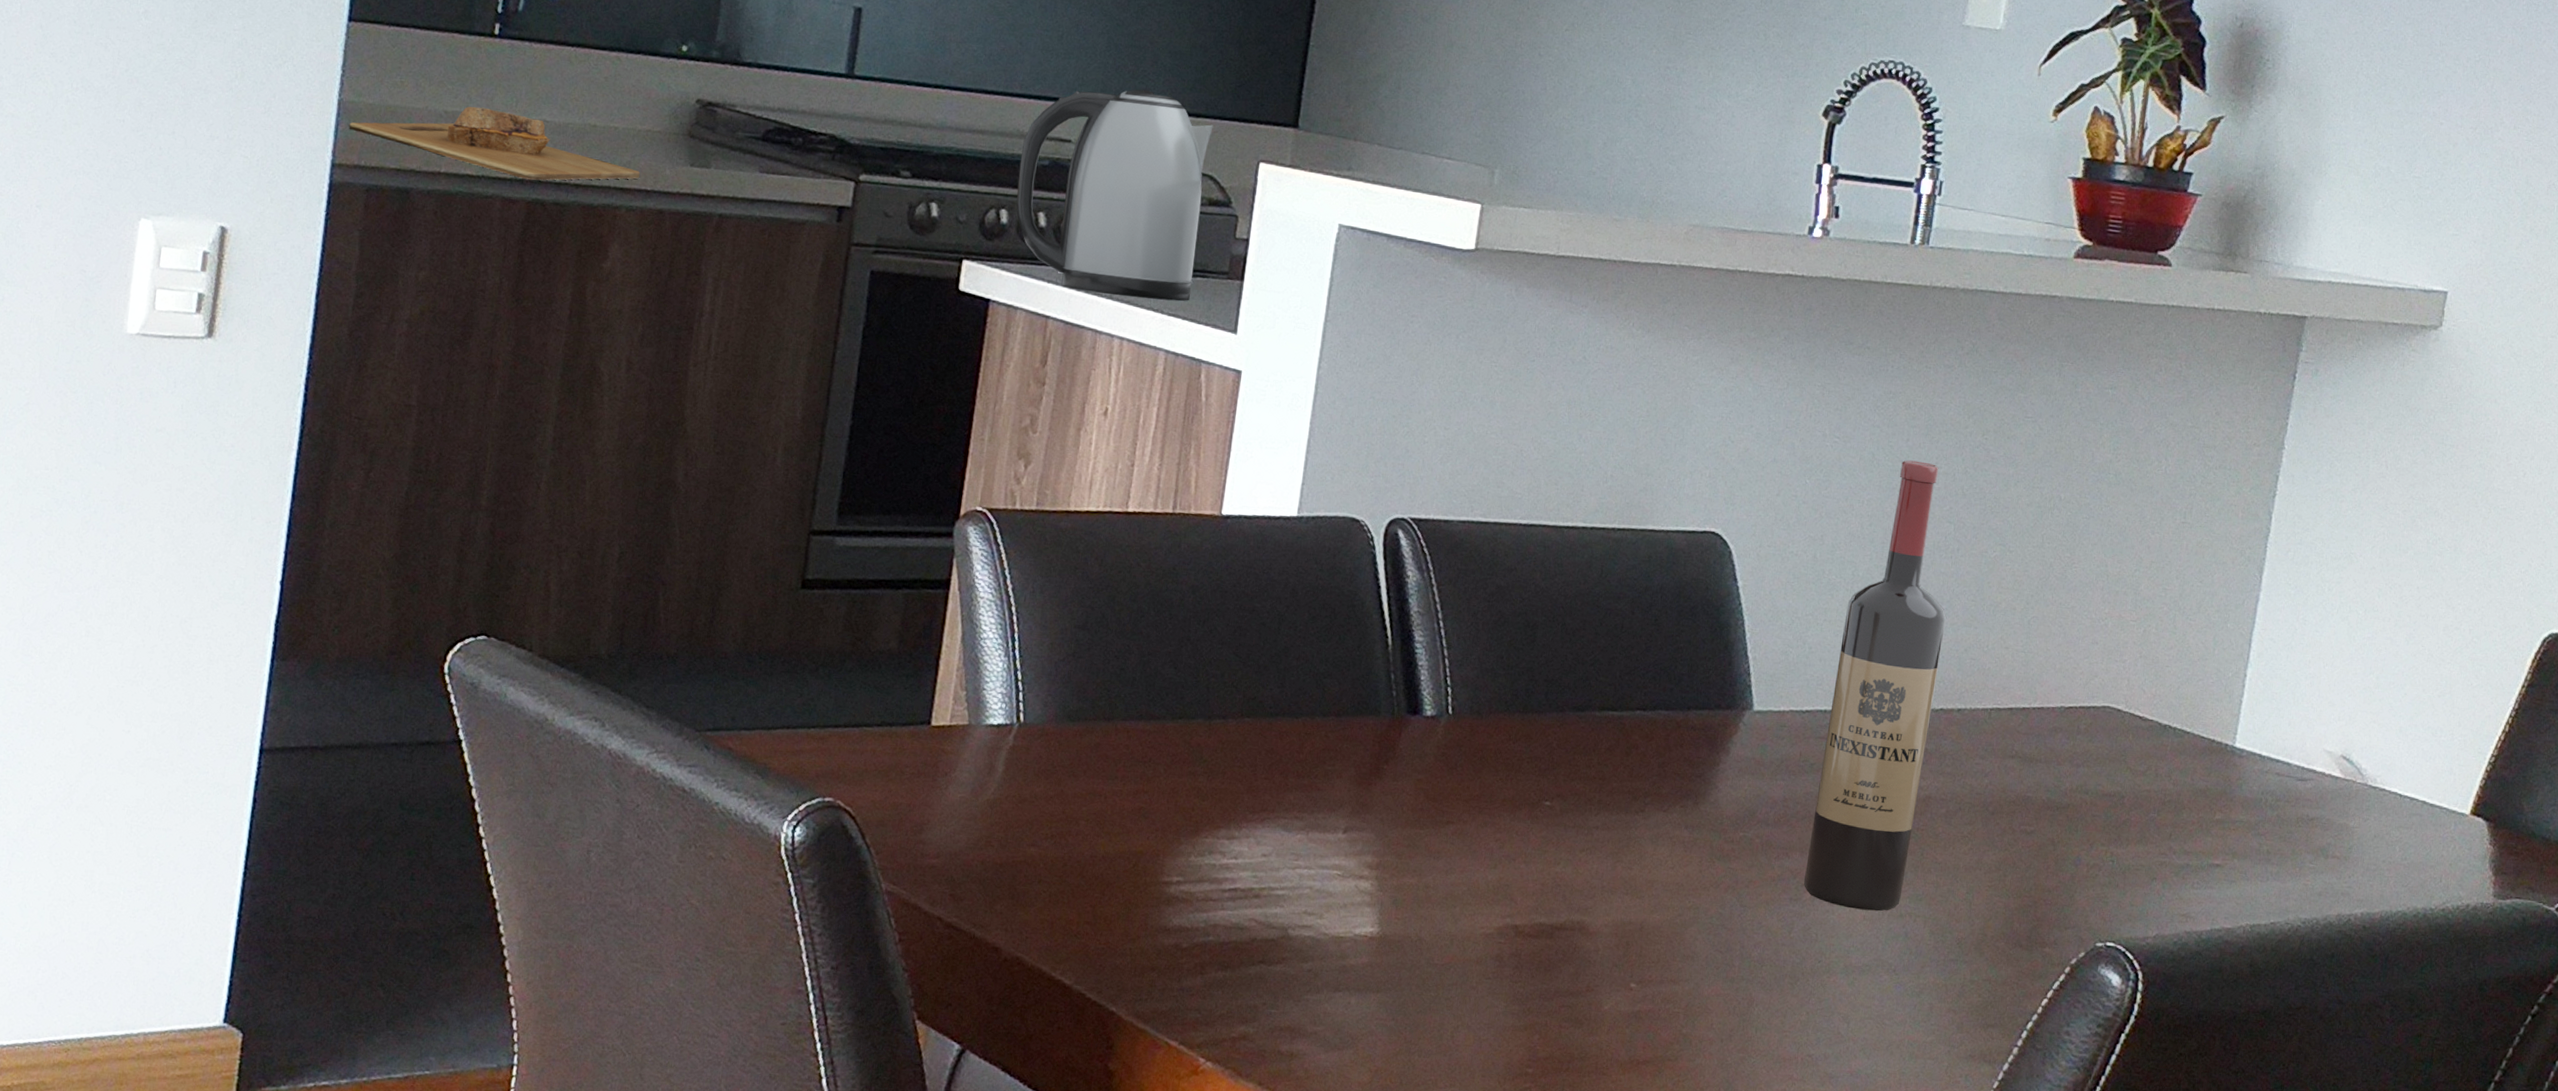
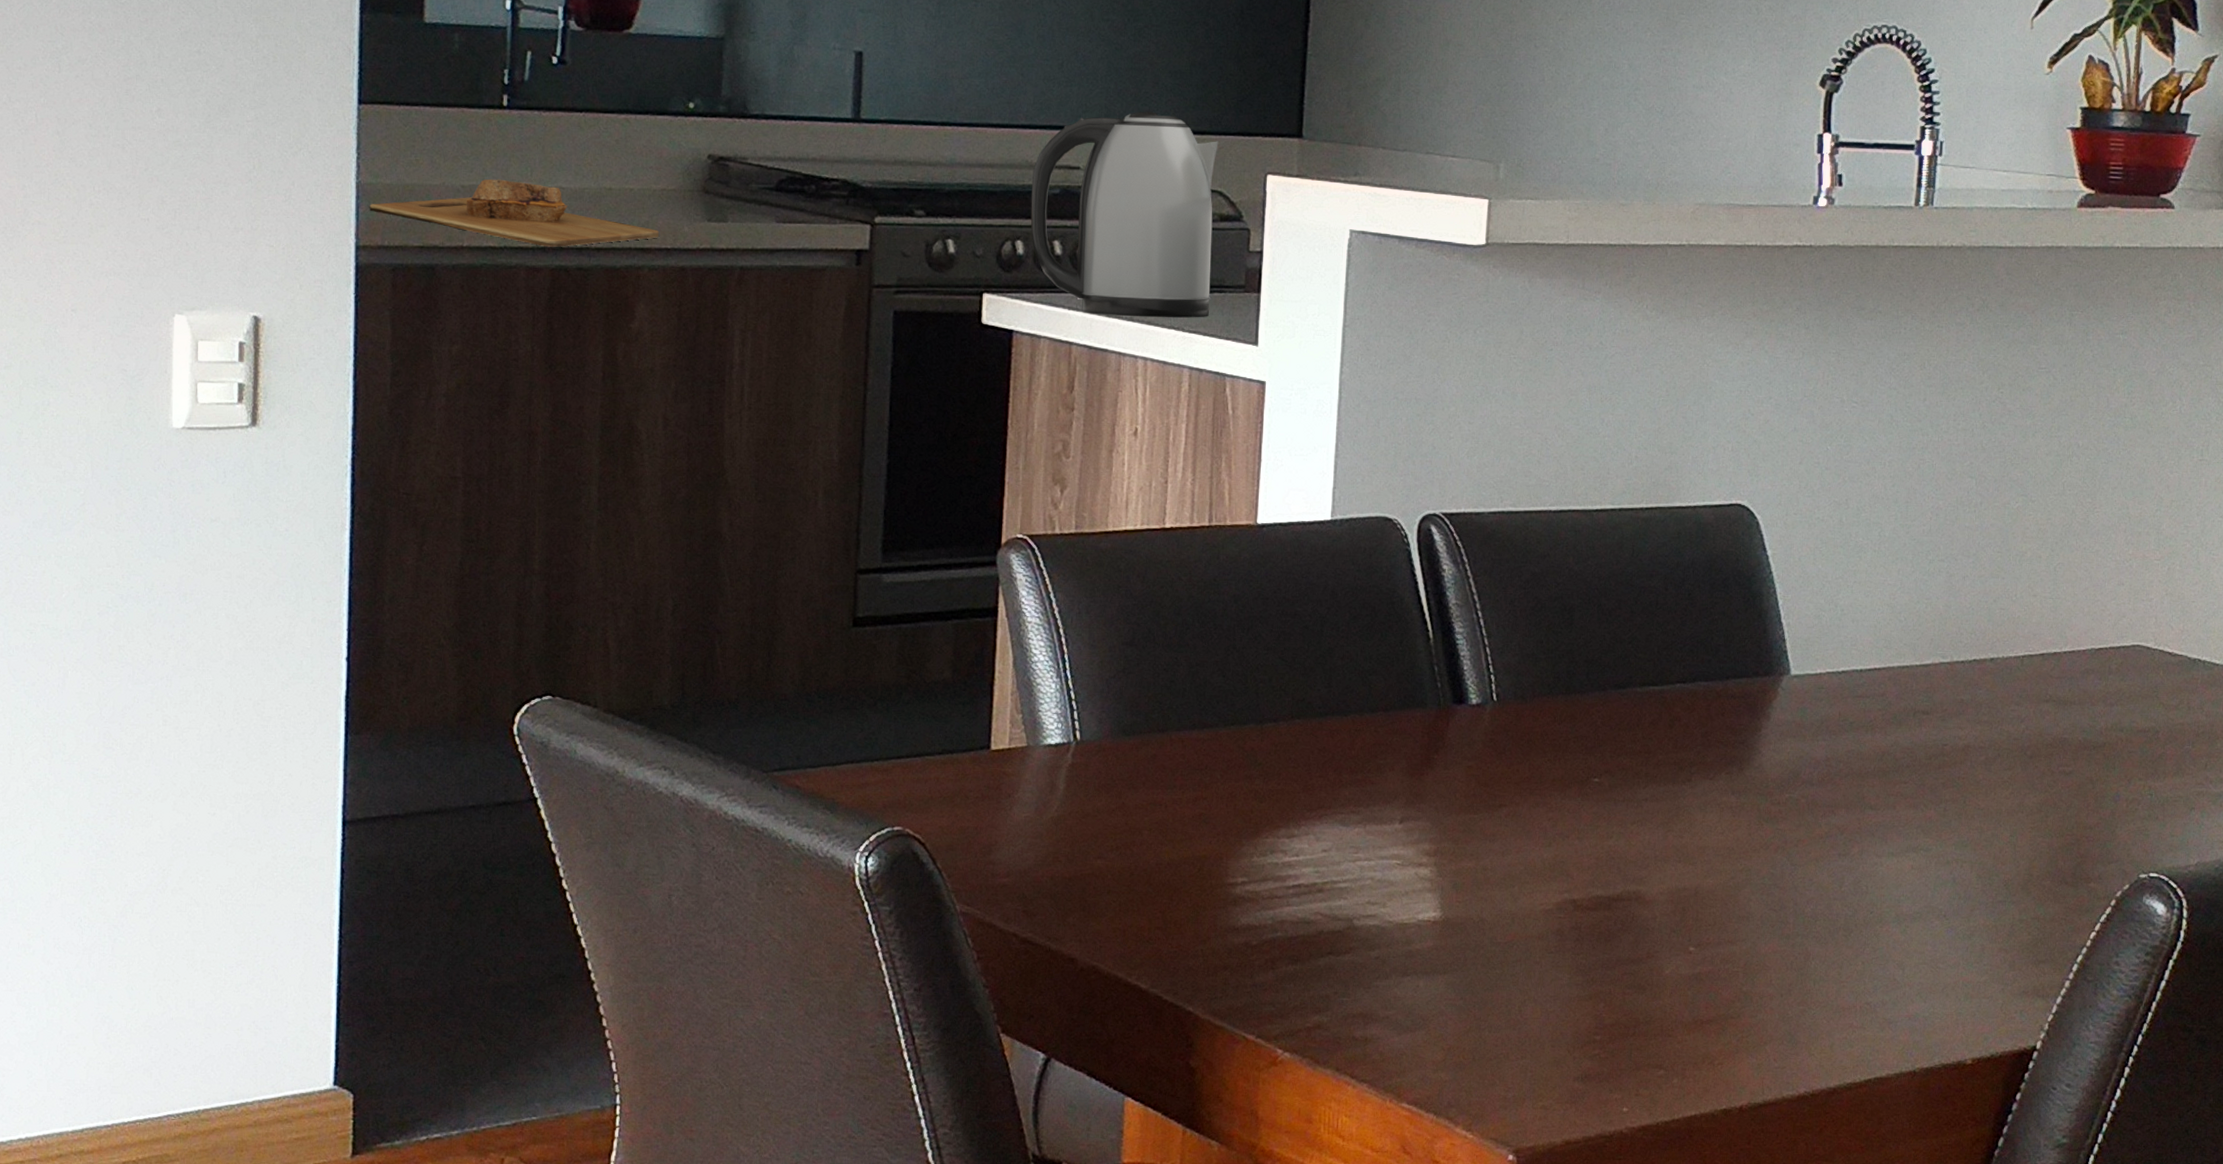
wine bottle: present [1804,460,1947,912] -> none [1851,419,1974,860]

